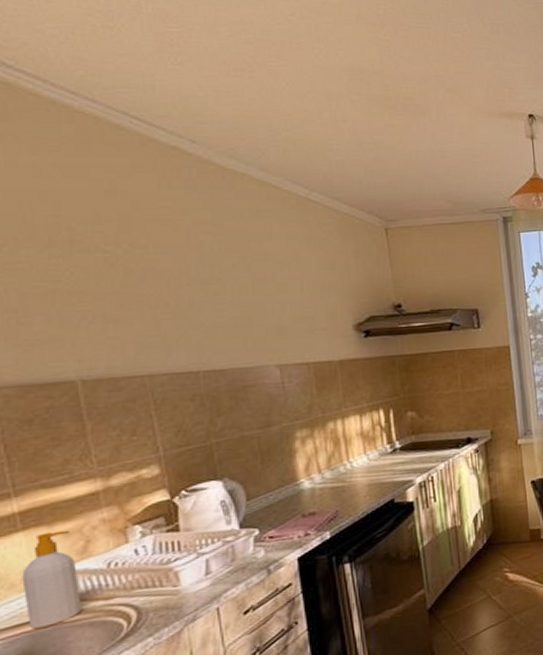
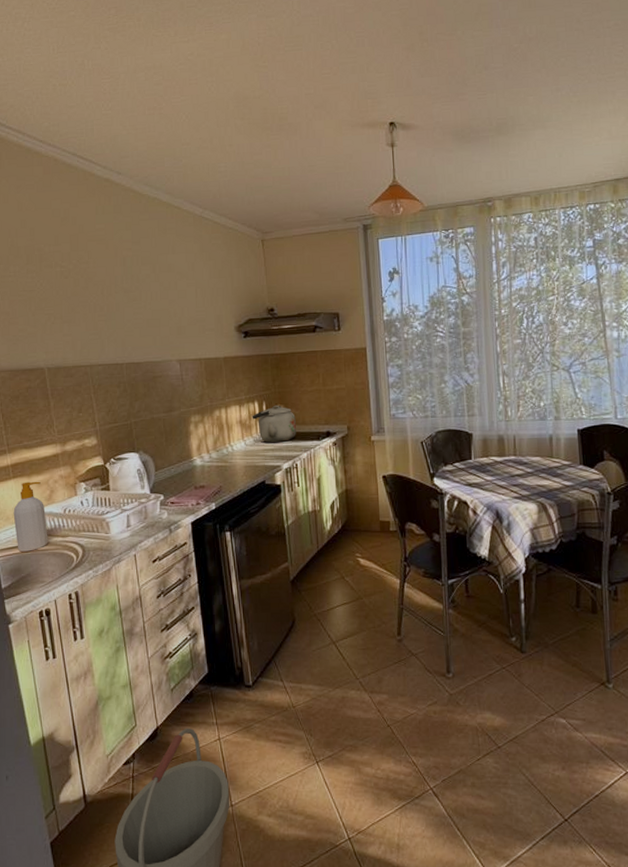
kettle: none [376,411,431,456] -> present [252,405,296,443]

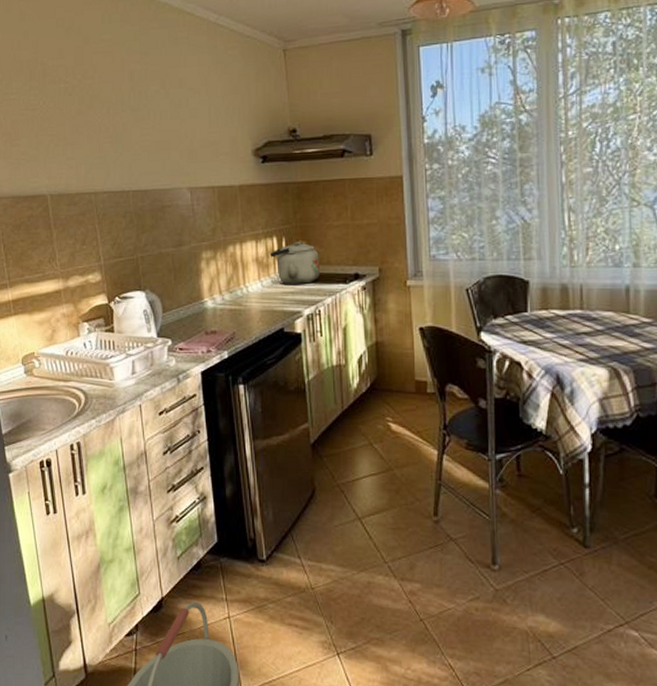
soap bottle: present [13,481,48,552] -> none [14,319,50,395]

